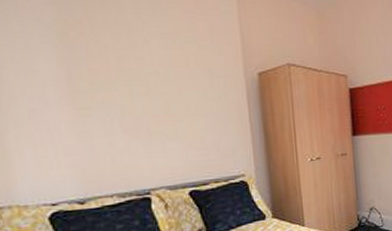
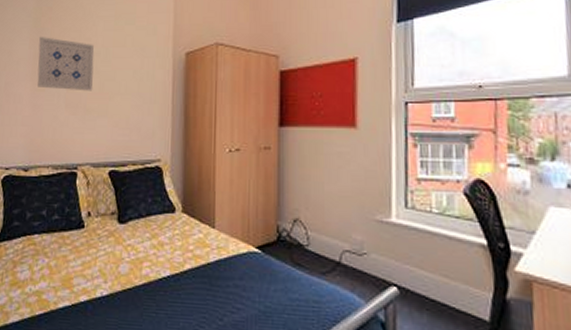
wall art: none [71,53,156,114] -> present [37,36,95,91]

